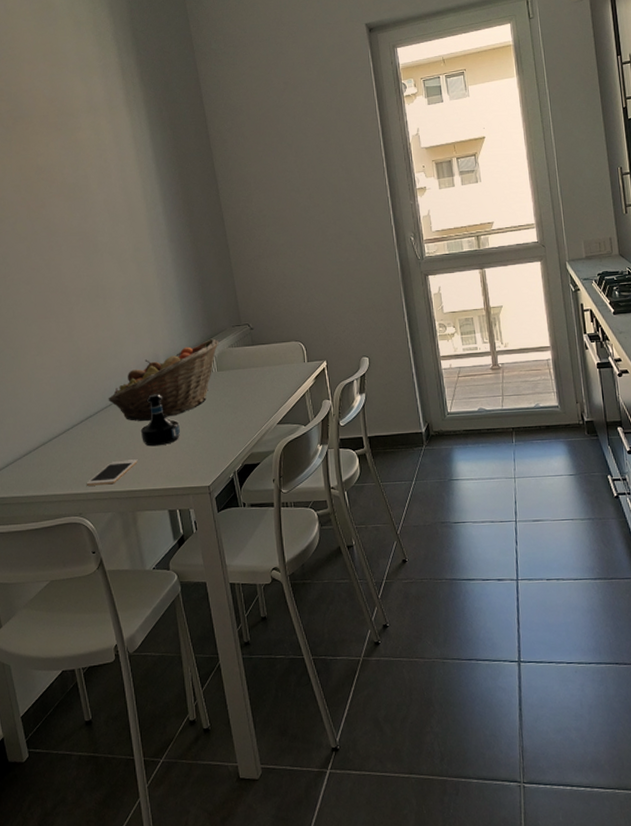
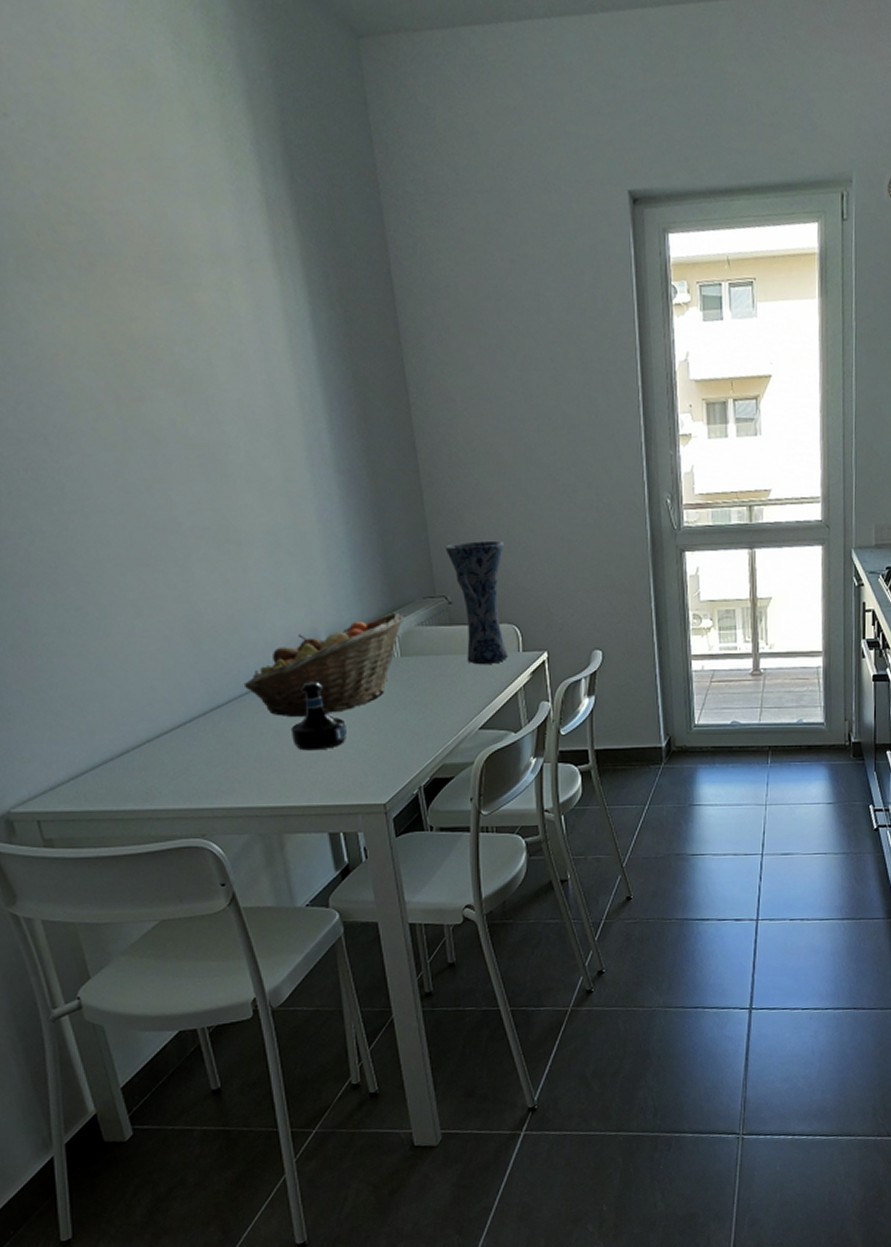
cell phone: present [86,459,138,486] -> none [211,767,286,799]
vase: none [246,279,297,375] -> present [445,540,509,665]

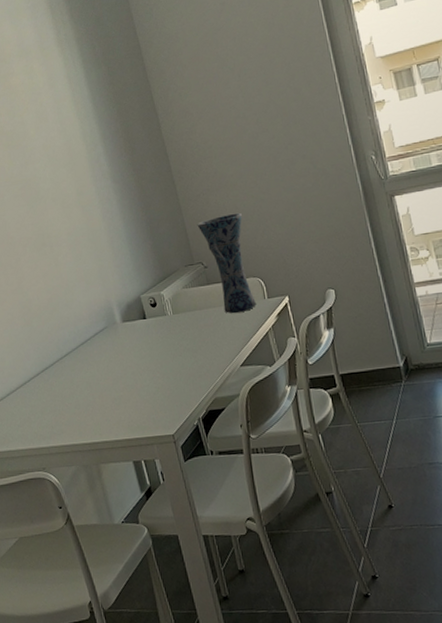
fruit basket: present [243,612,404,716] -> none [62,280,173,371]
tequila bottle: present [290,682,347,751] -> none [98,341,139,397]

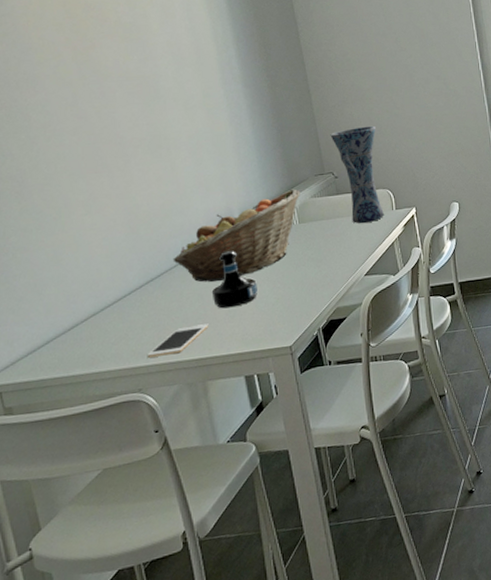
cell phone: none [47,410,98,440] -> present [147,324,209,358]
fruit basket: none [62,280,173,371] -> present [173,189,301,282]
tequila bottle: none [98,341,139,397] -> present [211,251,258,309]

